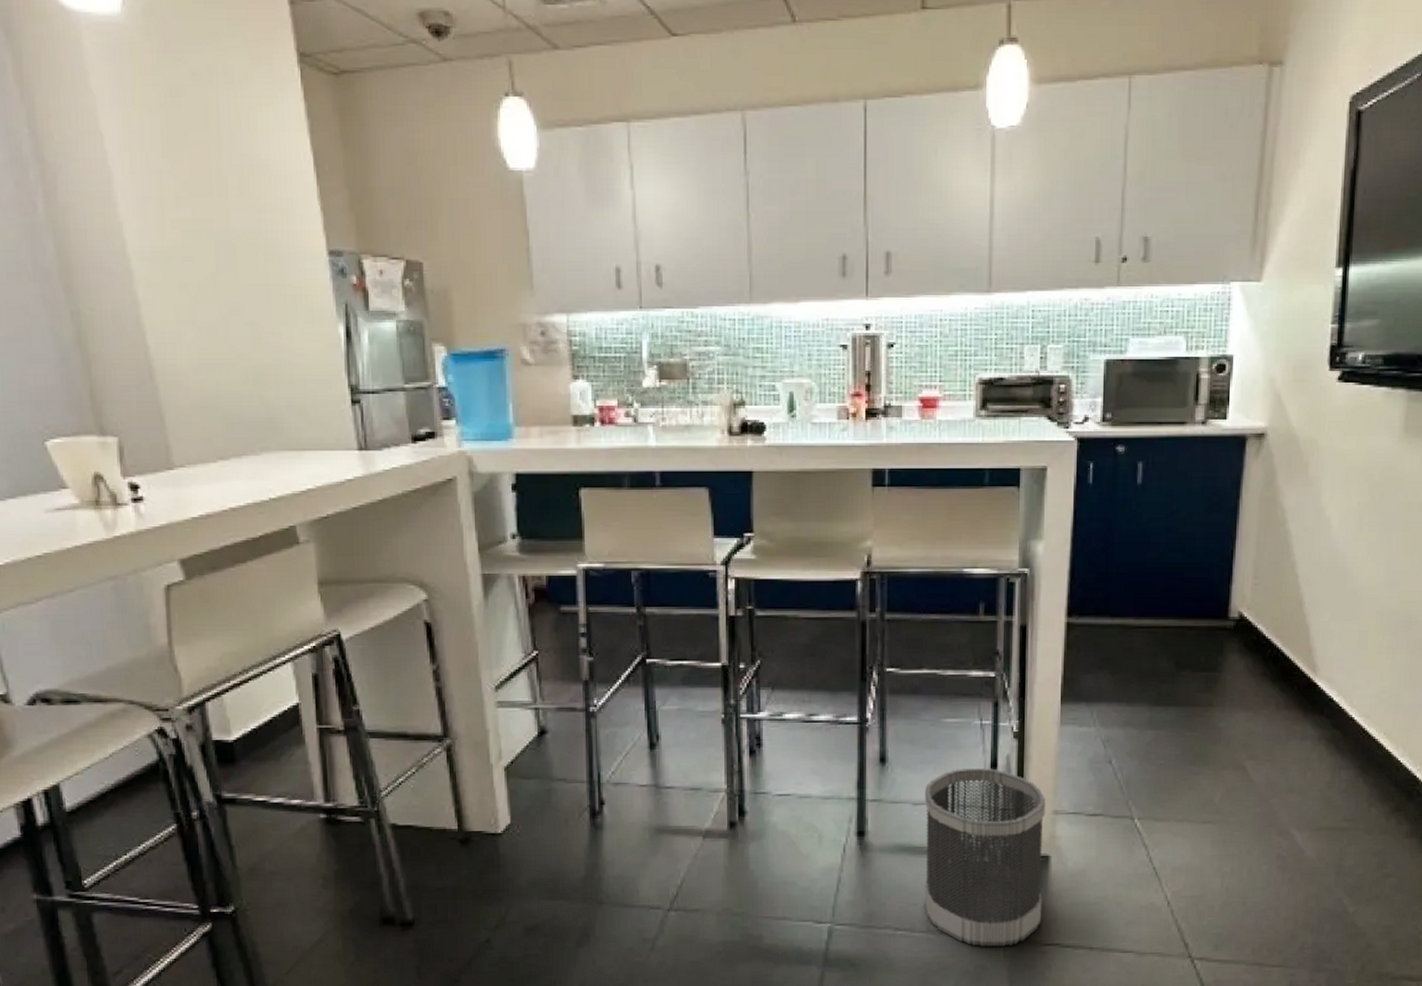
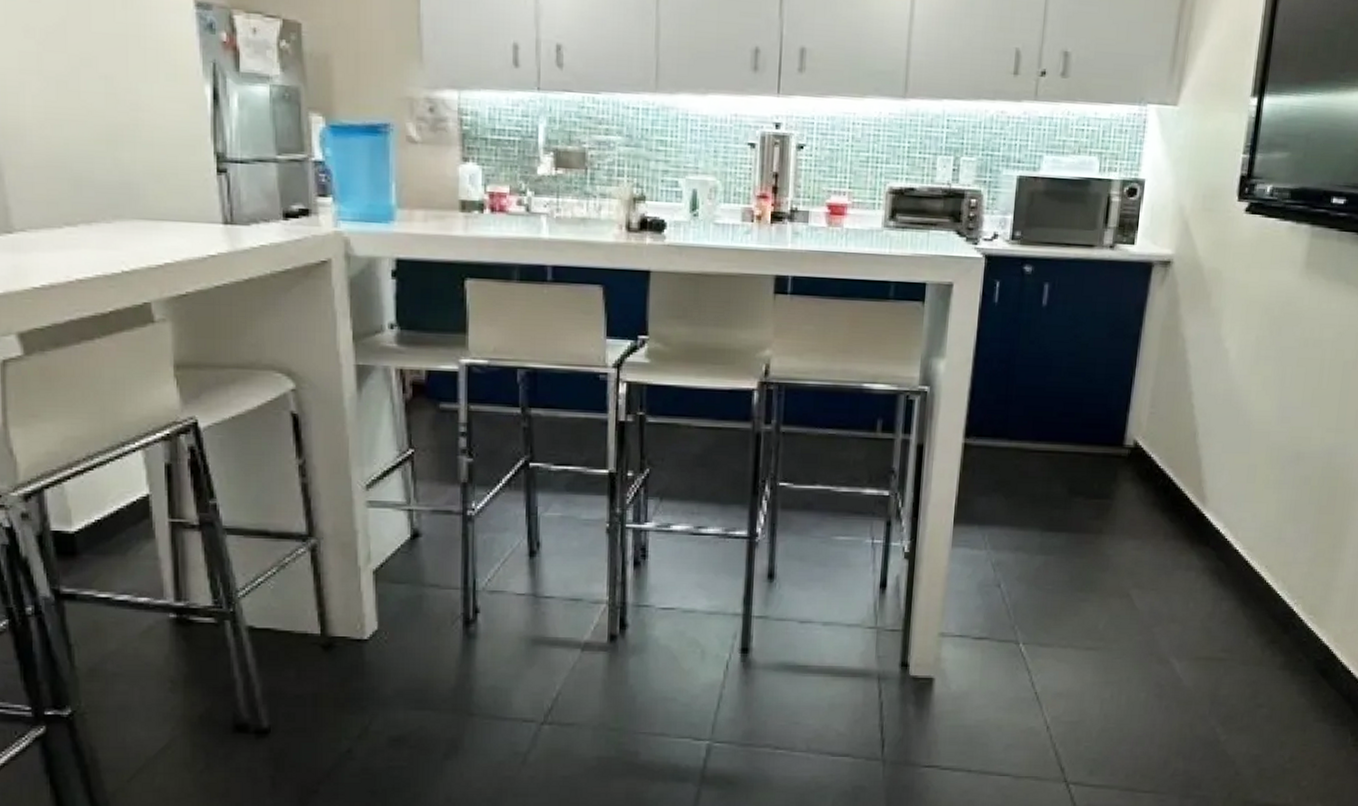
wastebasket: present [924,768,1045,947] -> none [805,588,933,768]

